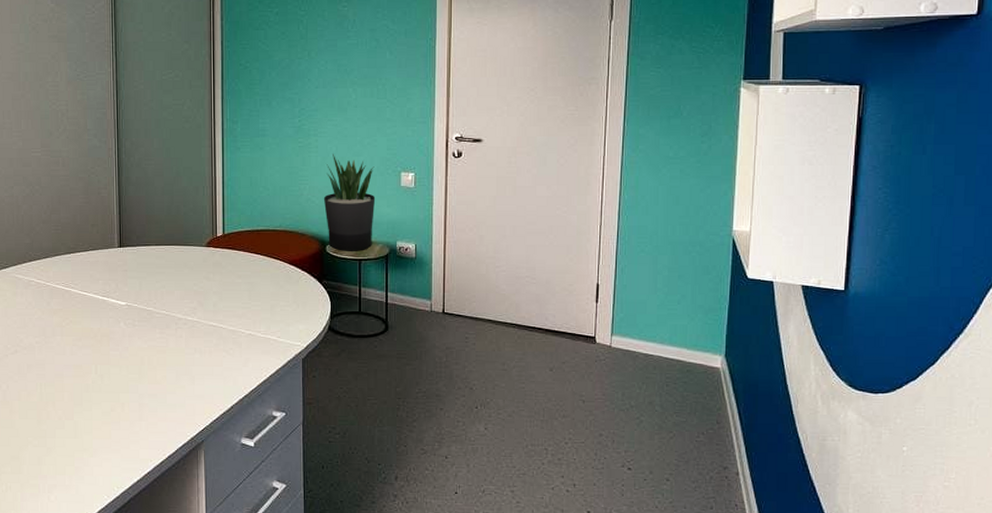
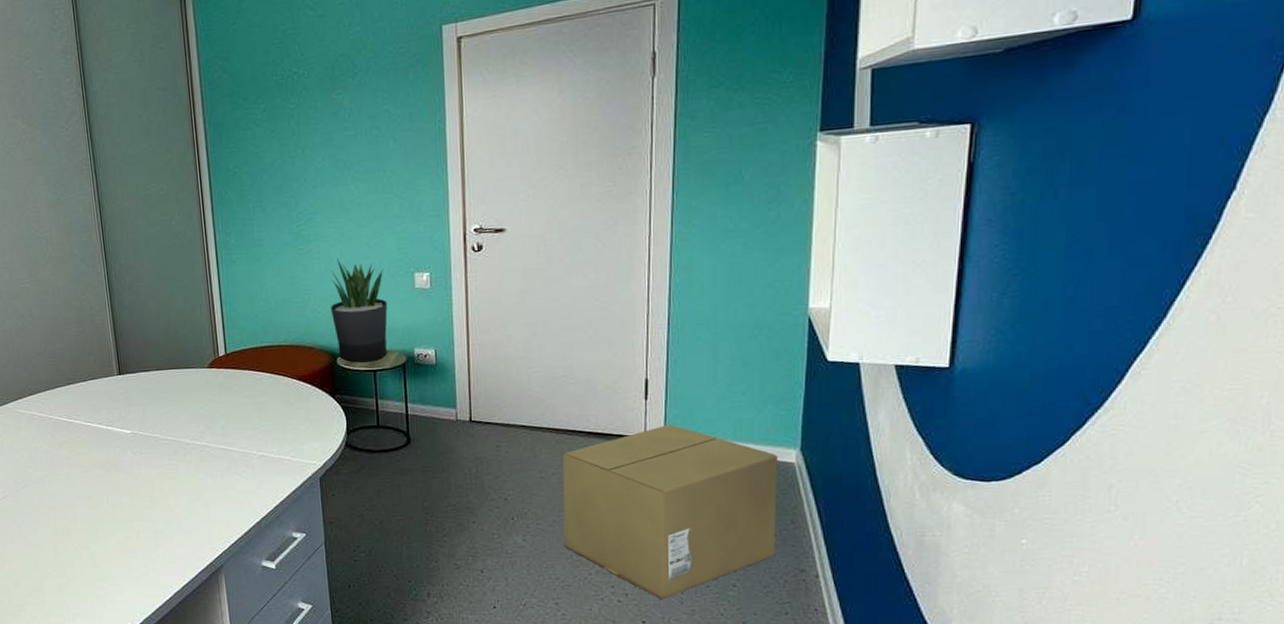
box: none [522,326,706,490] -> present [562,424,778,599]

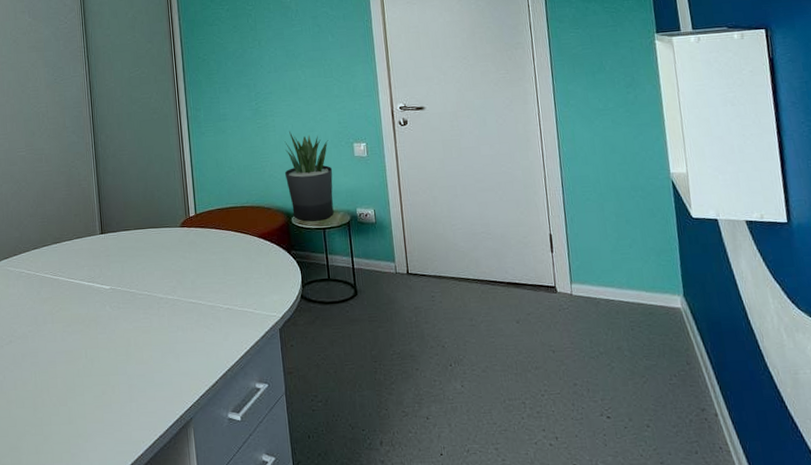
box: present [562,424,778,599] -> none [488,274,678,441]

